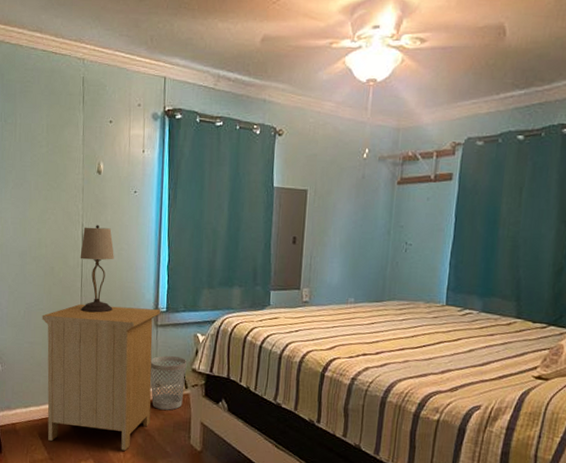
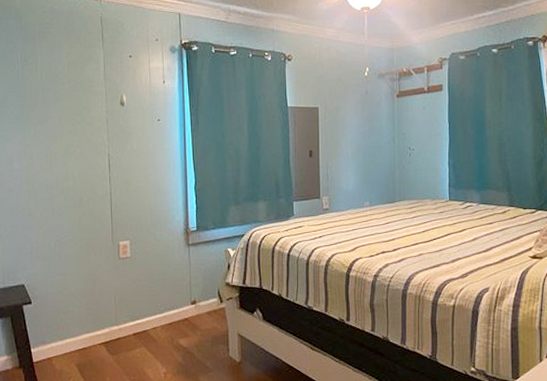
nightstand: present [42,303,160,451] -> none [73,229,190,371]
table lamp: present [80,225,114,313] -> none [108,154,144,239]
wastebasket: present [150,356,187,410] -> none [184,273,221,326]

